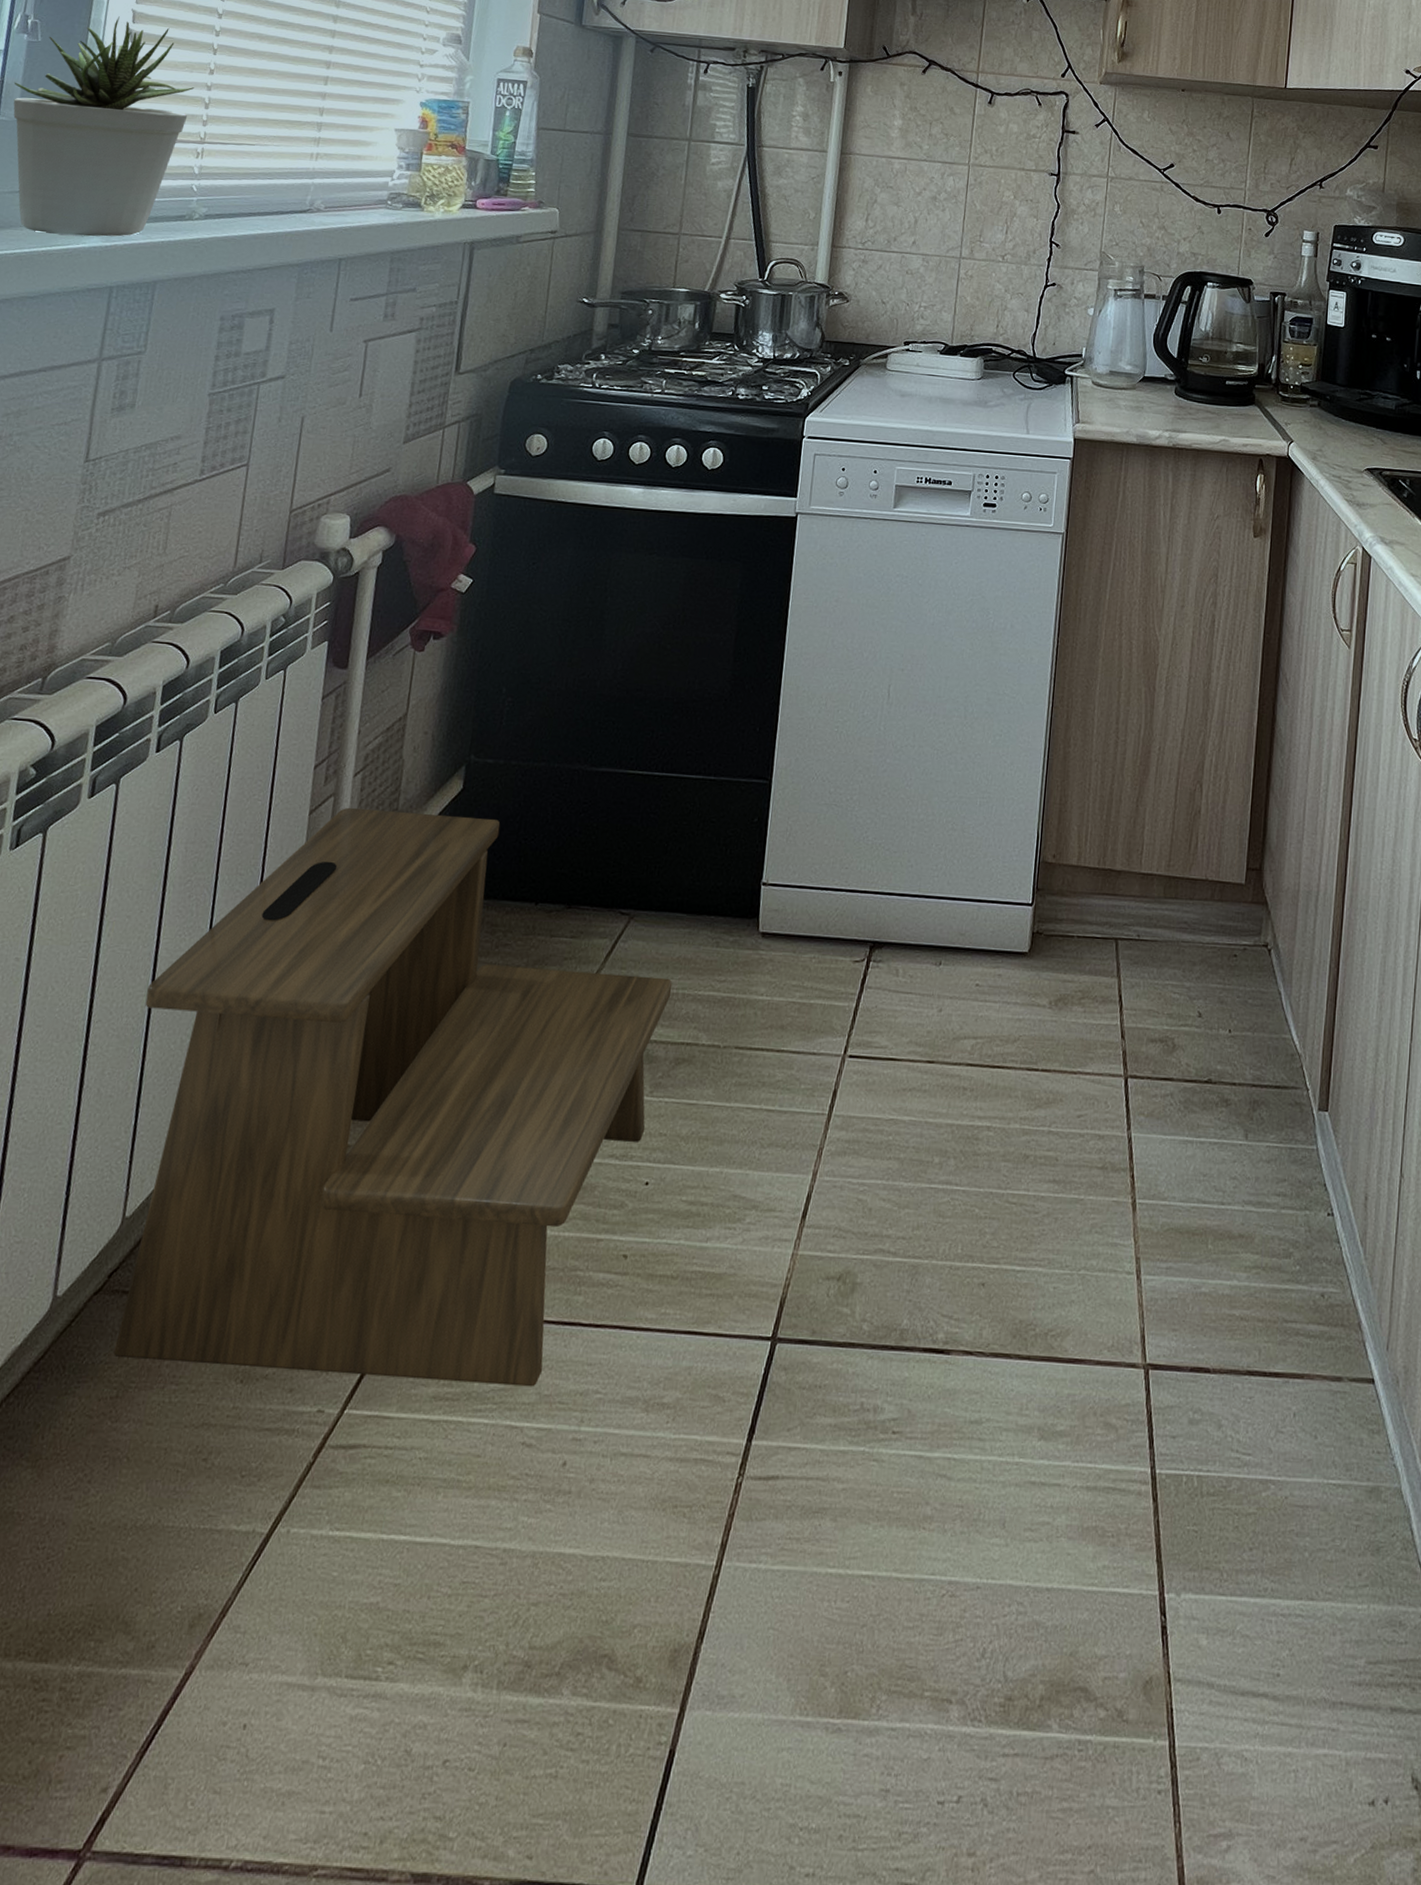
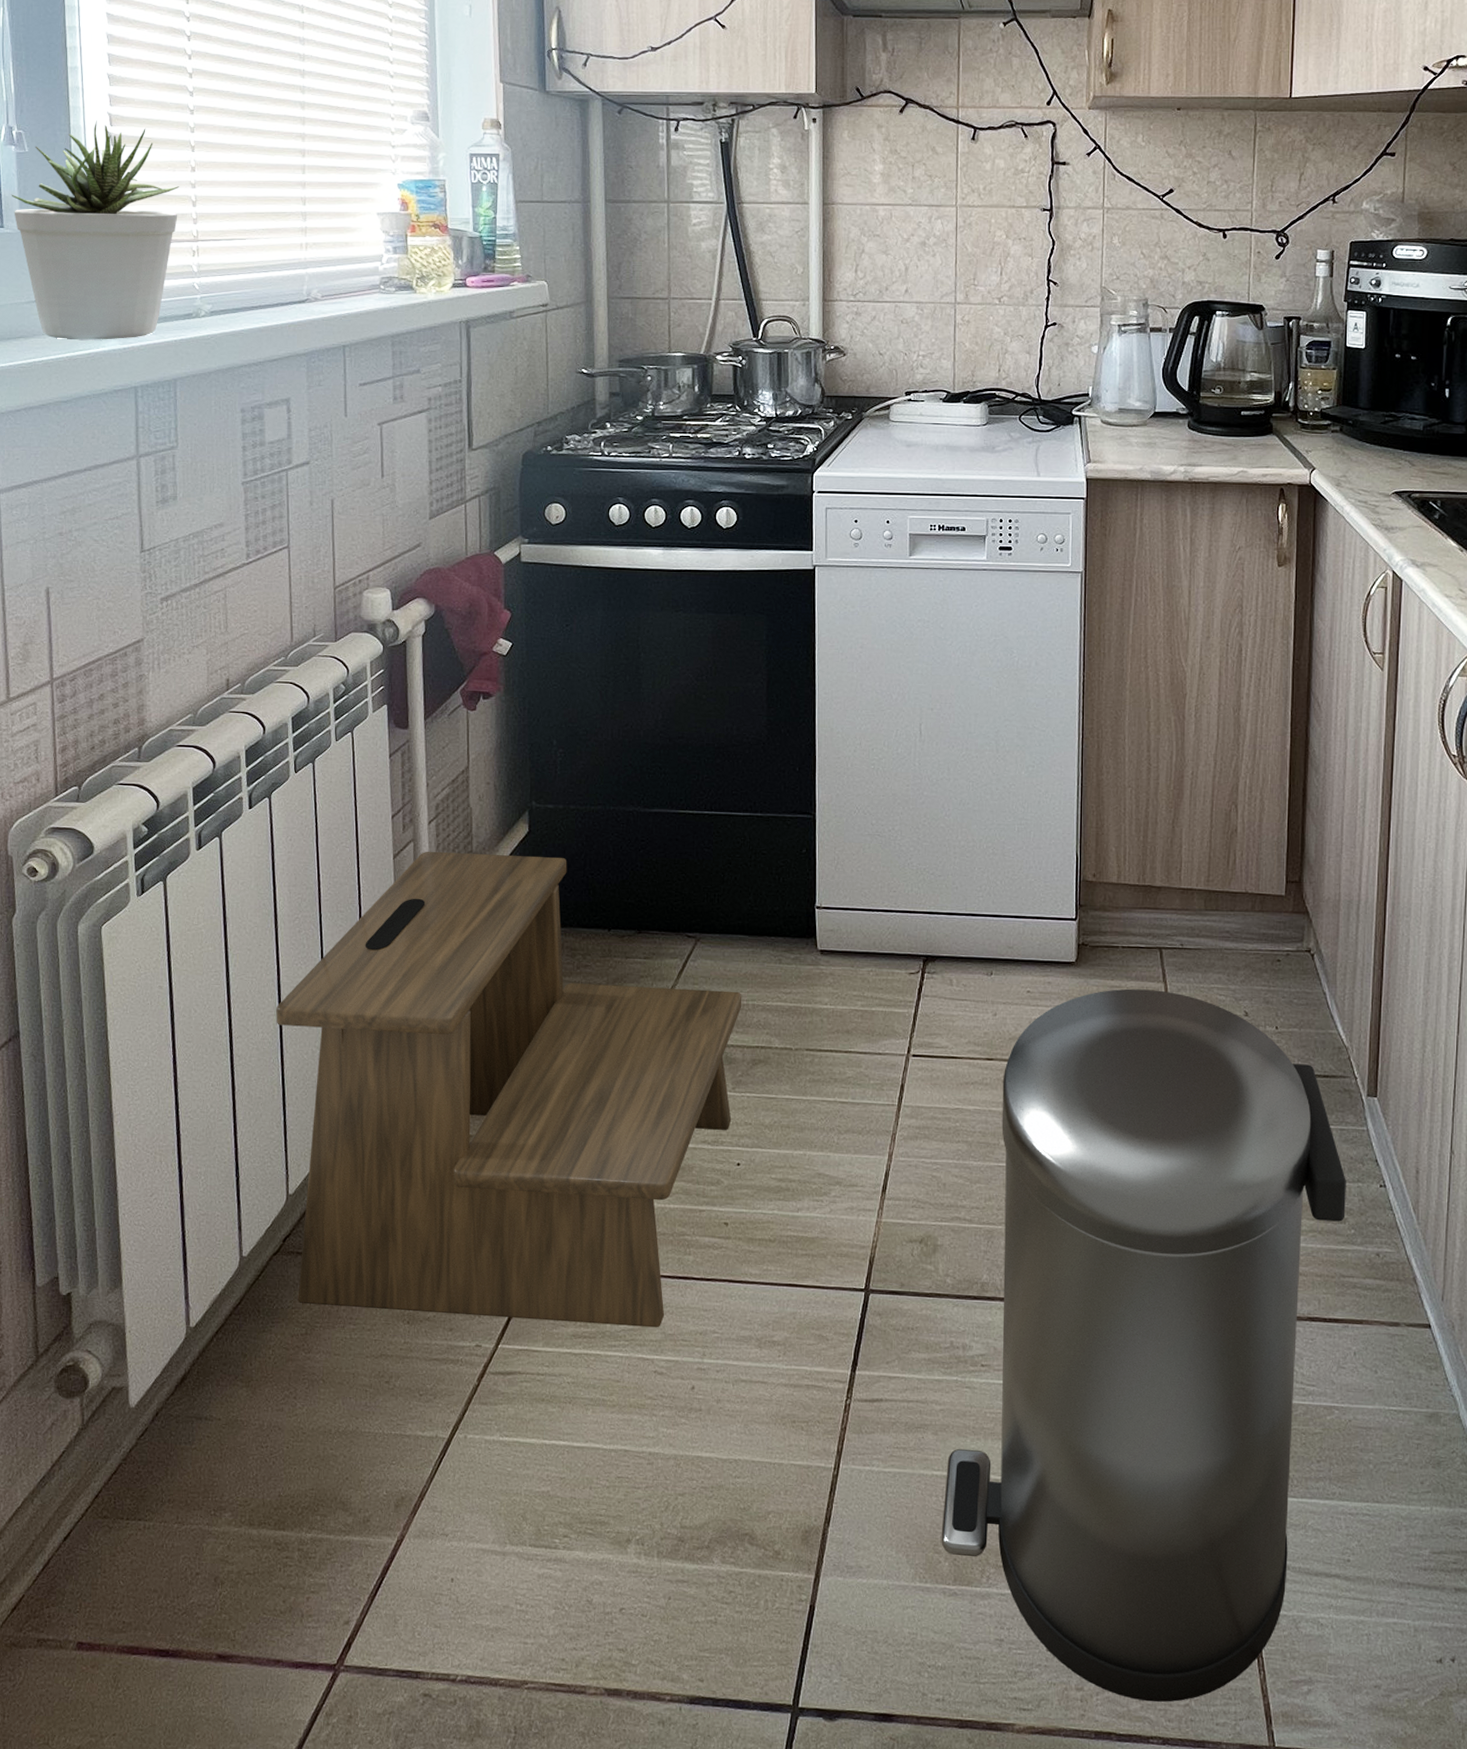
pedal bin: none [828,983,1293,1869] -> present [941,988,1346,1702]

